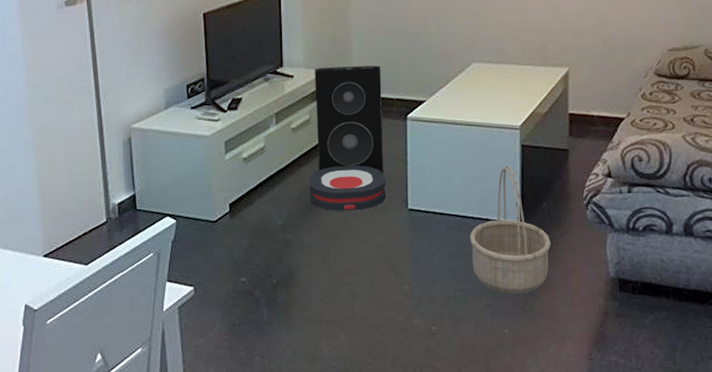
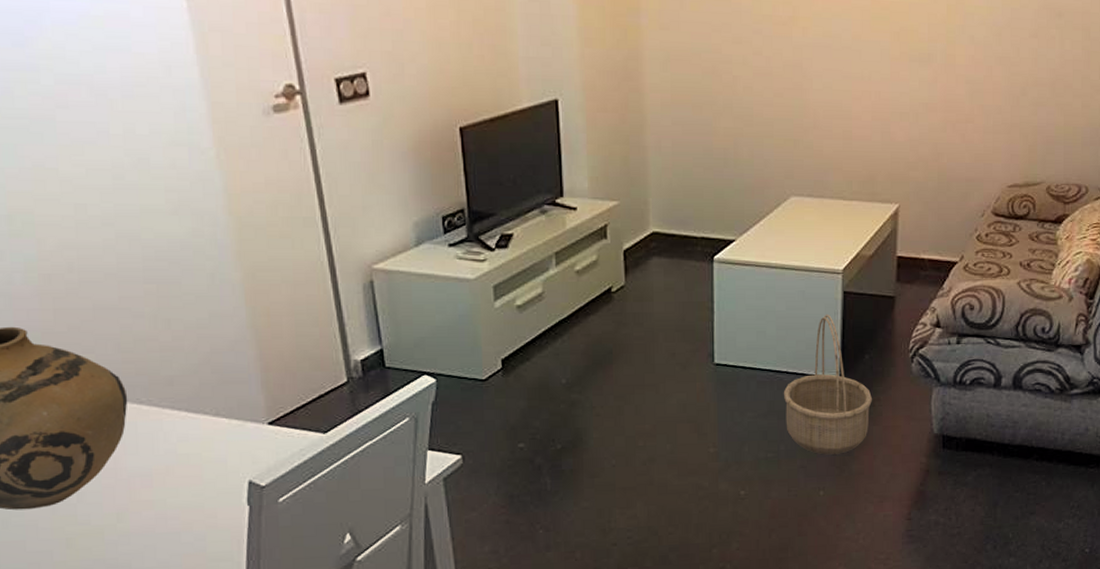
robot vacuum: present [309,165,386,211] -> none [598,313,688,367]
speaker: present [315,65,384,174] -> none [603,197,686,324]

